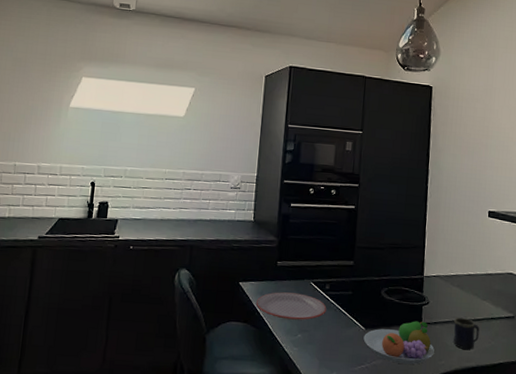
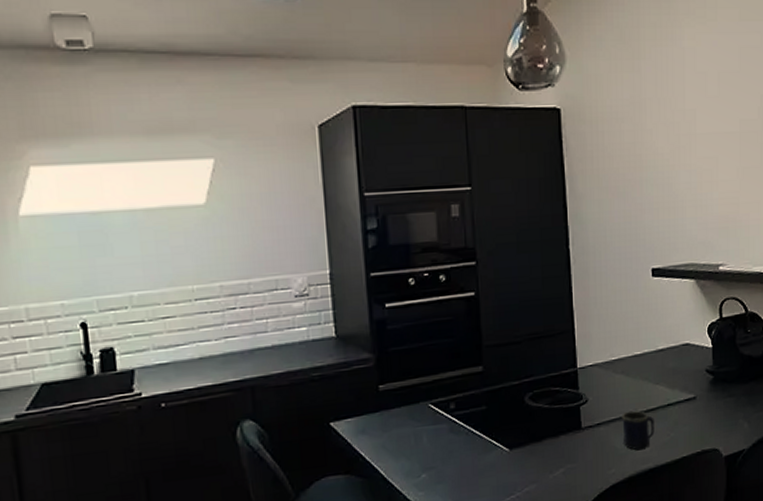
plate: present [256,292,327,321] -> none [358,421,456,460]
fruit bowl: present [363,321,434,365] -> none [509,425,601,484]

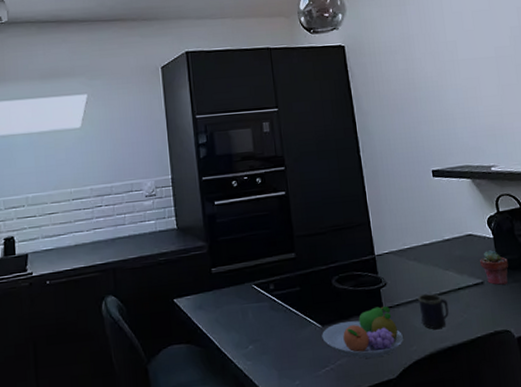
fruit bowl: none [509,425,601,484] -> present [322,306,403,359]
potted succulent: none [695,361,726,400] -> present [480,250,509,285]

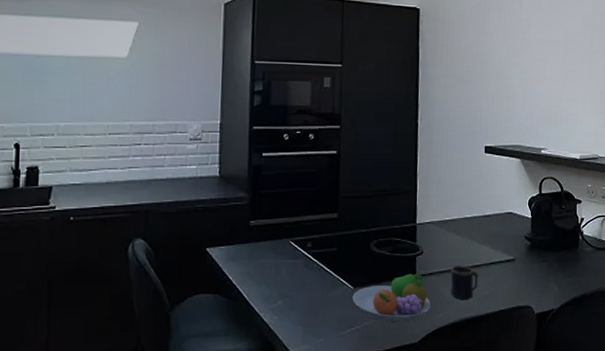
potted succulent: present [480,250,509,285] -> none [515,229,541,263]

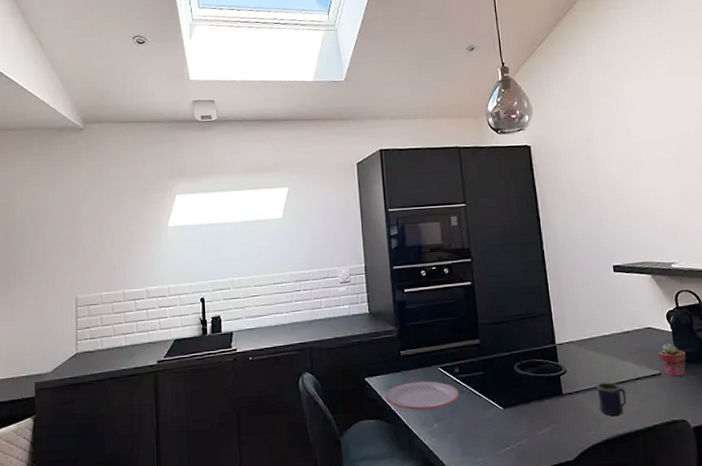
plate: none [228,255,310,287] -> present [386,381,460,411]
fruit bowl: present [352,273,431,323] -> none [503,392,581,441]
potted succulent: none [515,229,541,263] -> present [658,343,687,377]

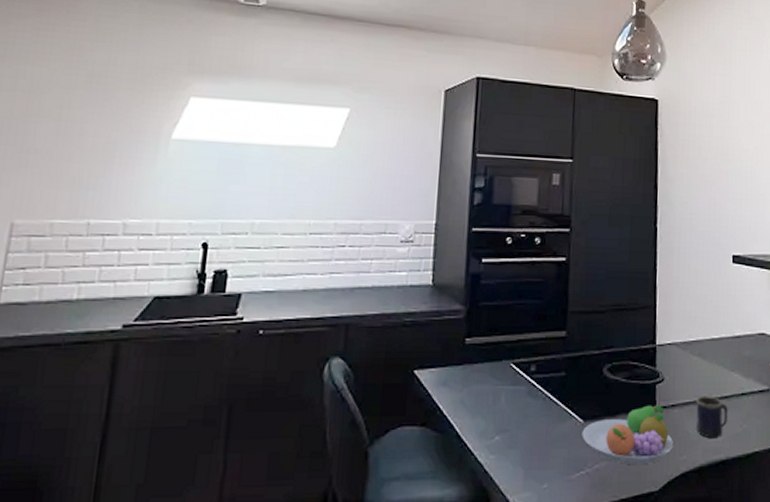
plate: present [386,381,460,411] -> none [438,380,533,418]
fruit bowl: none [503,392,581,441] -> present [582,405,673,465]

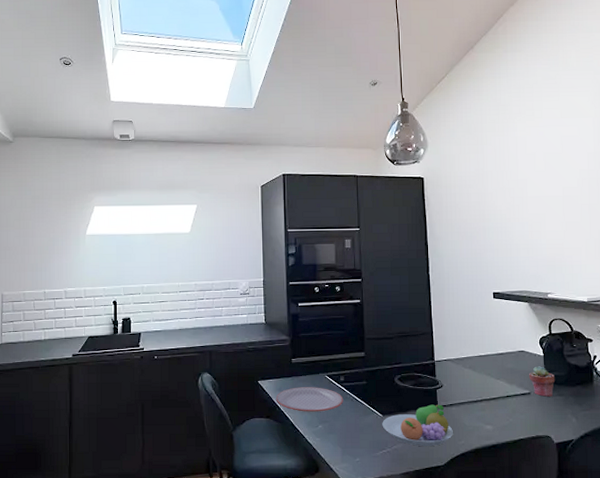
plate: none [438,380,533,418] -> present [276,387,344,413]
mug: present [696,395,728,439] -> none [470,397,496,429]

